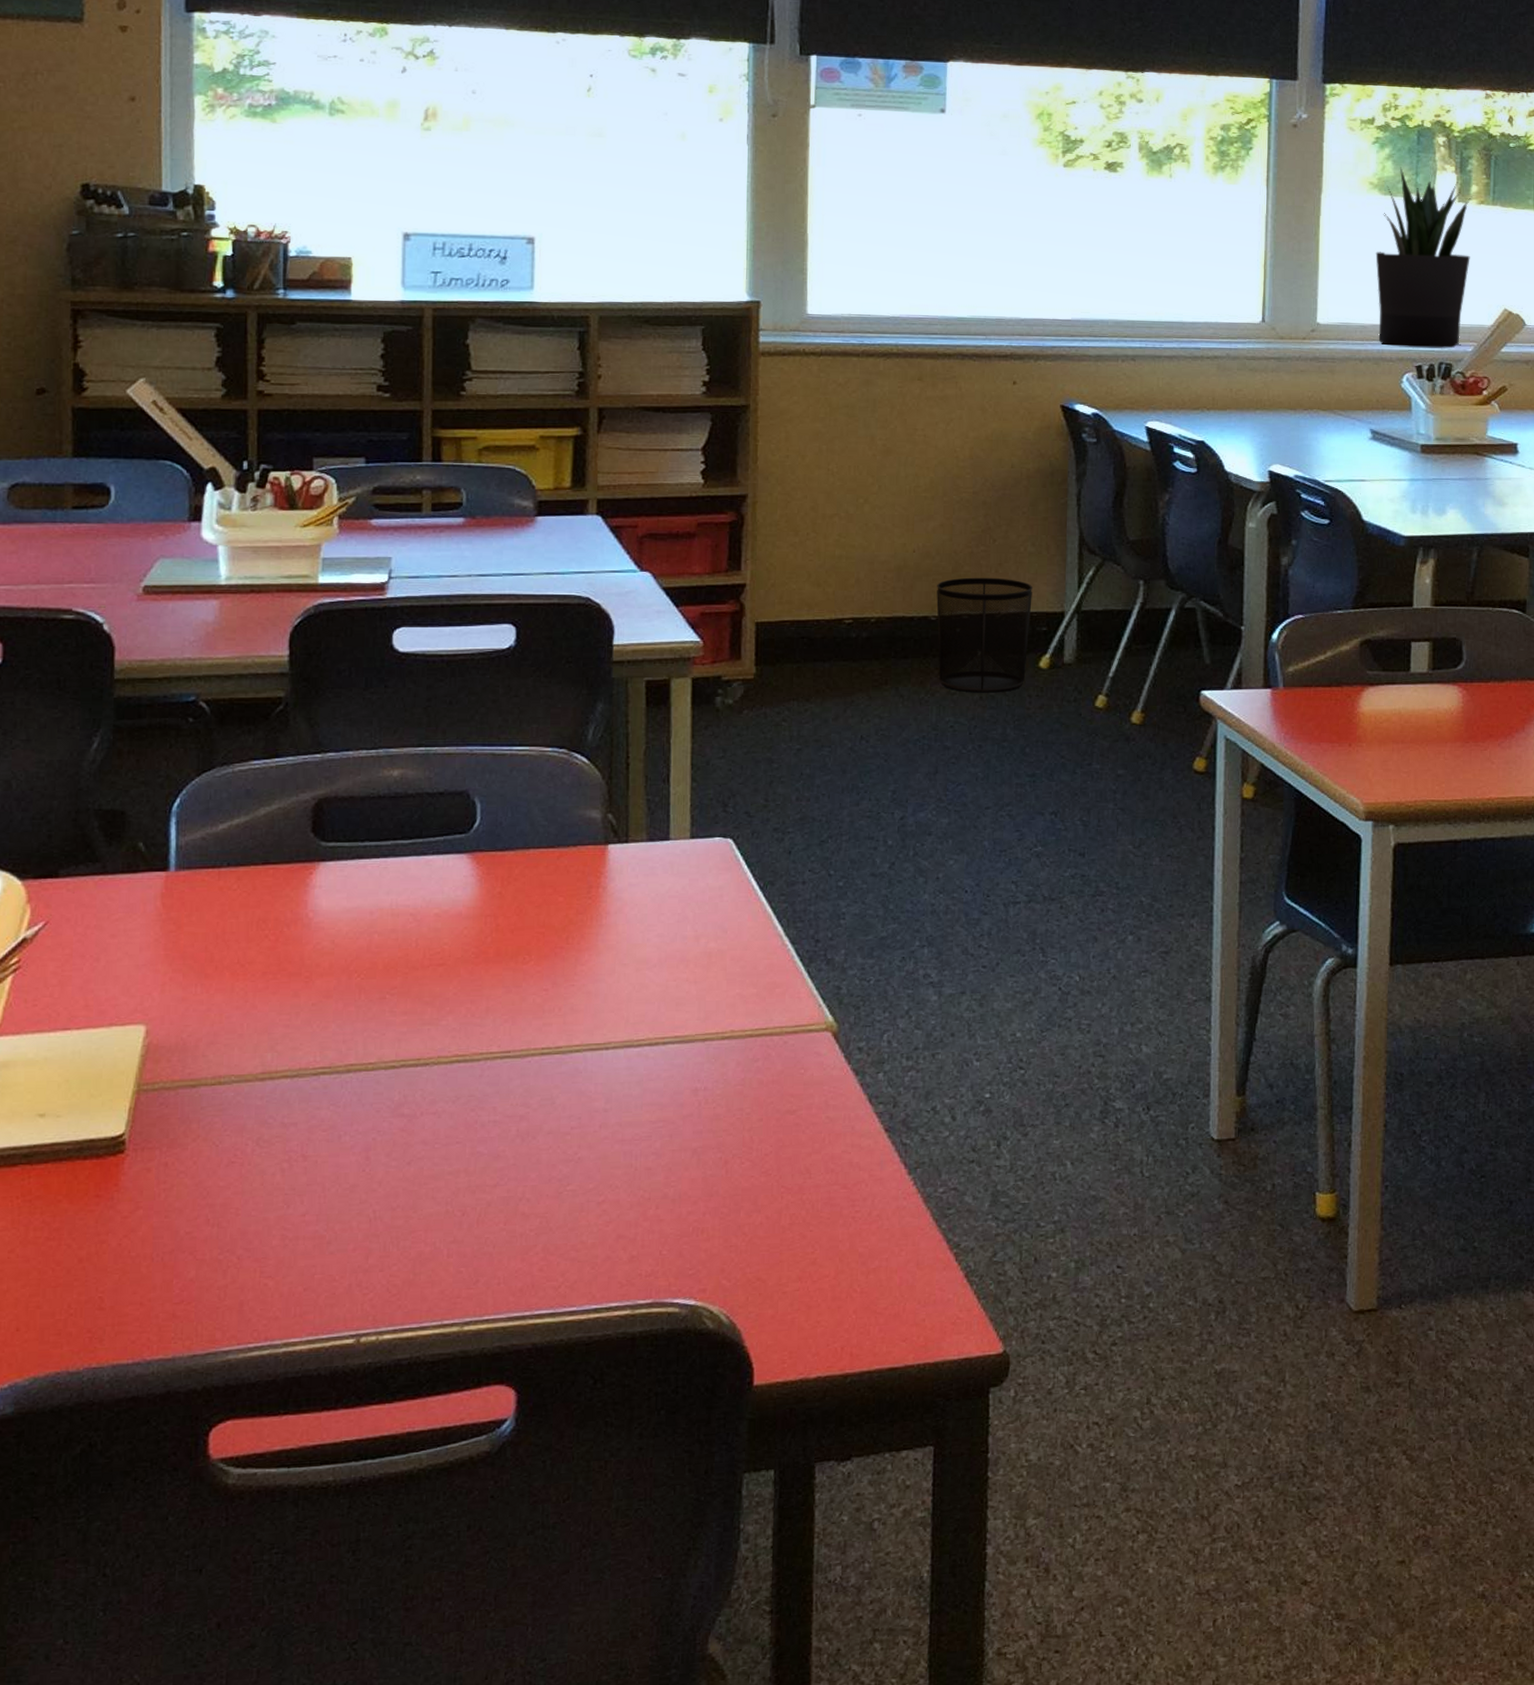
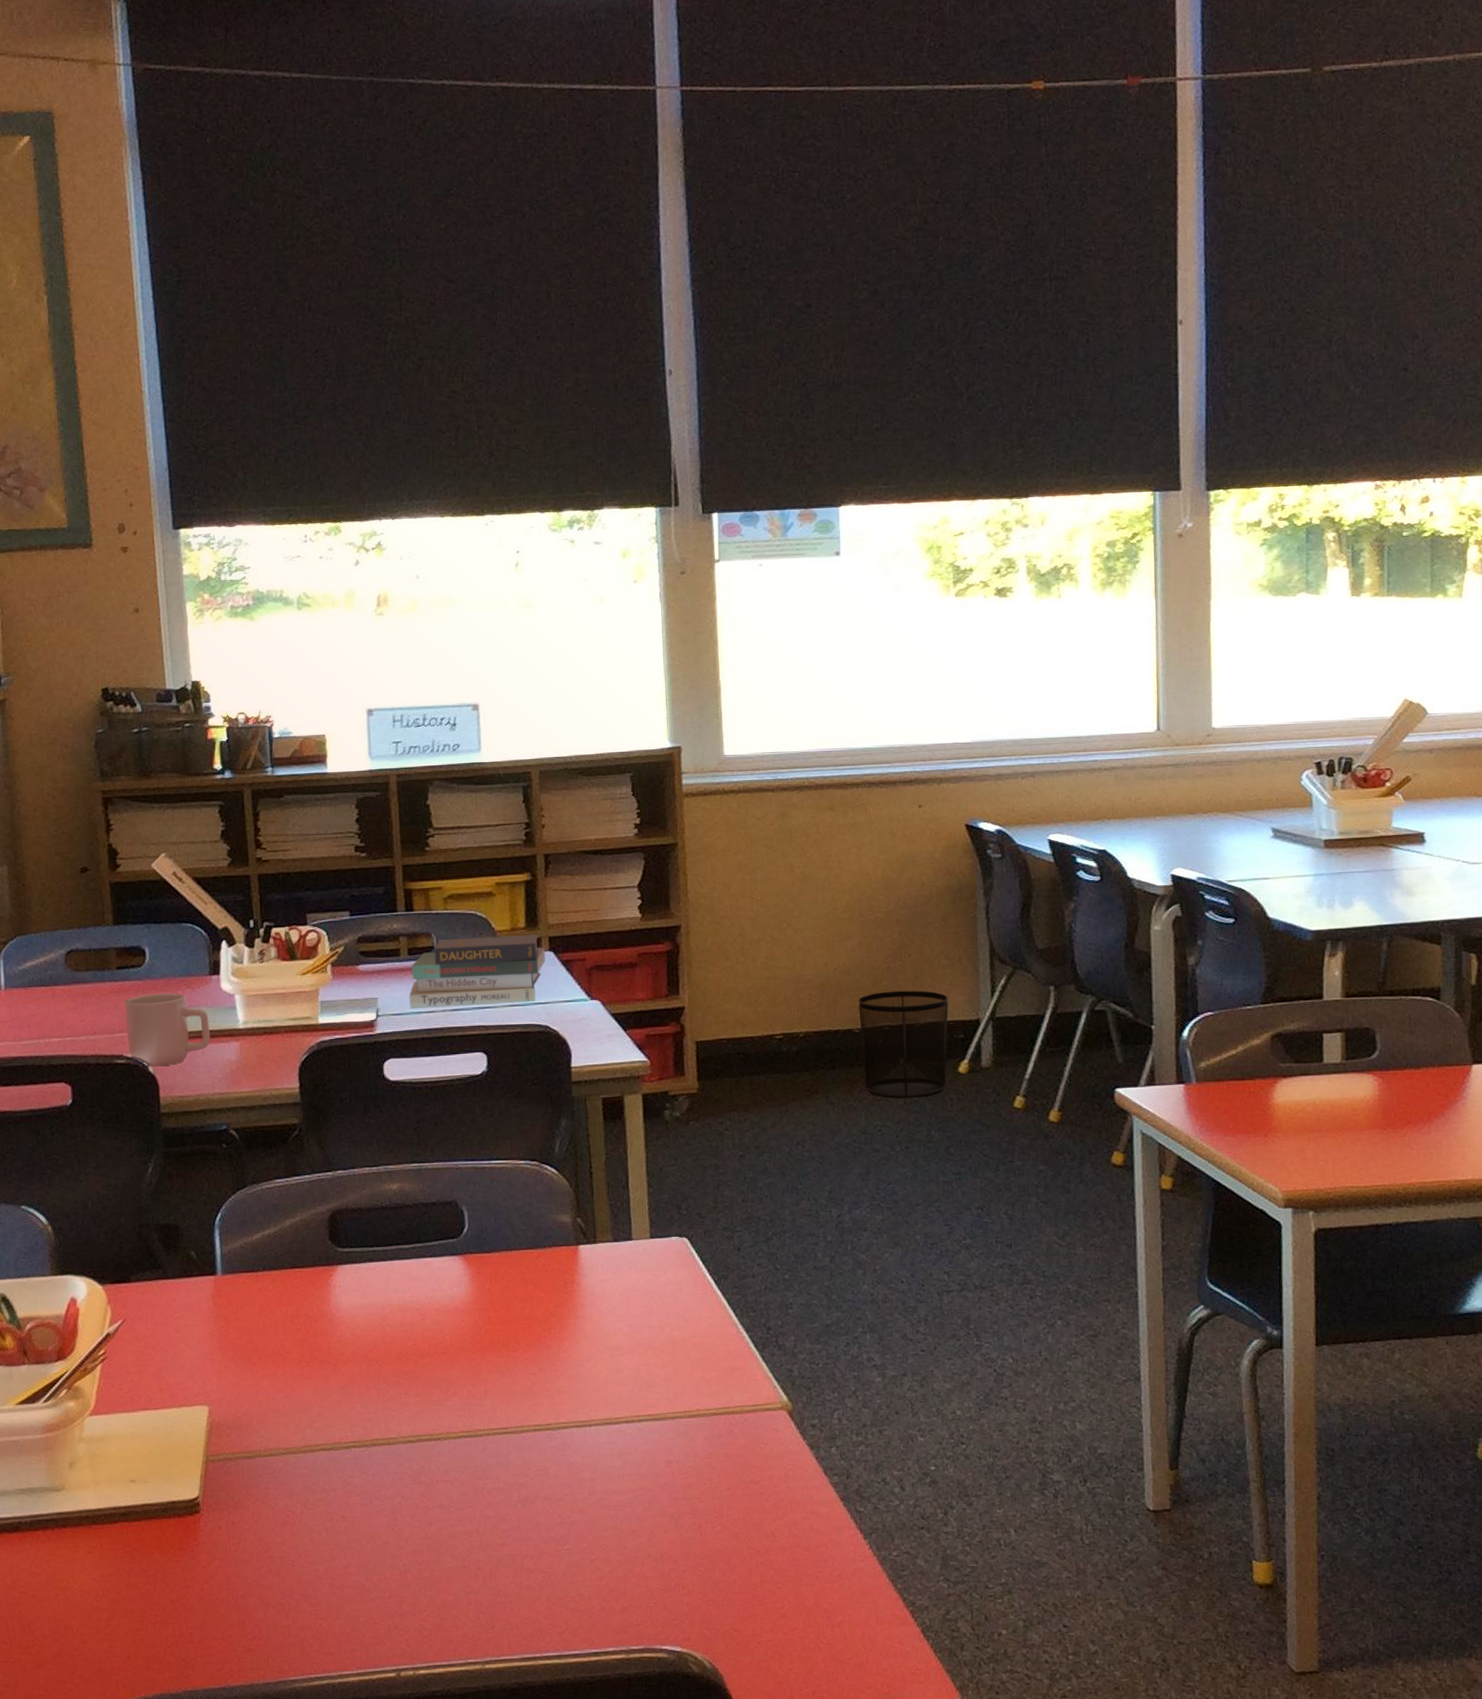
mug: none [78,540,184,625] -> present [124,993,211,1067]
books: none [428,495,592,572] -> present [409,935,545,1008]
planter: present [1375,167,1471,350] -> none [1268,566,1367,746]

